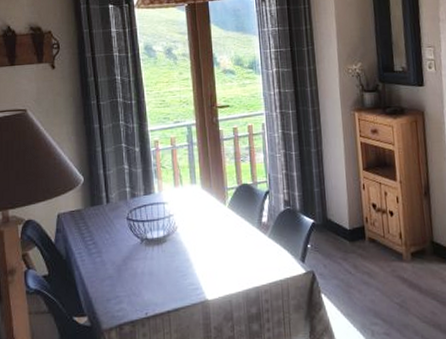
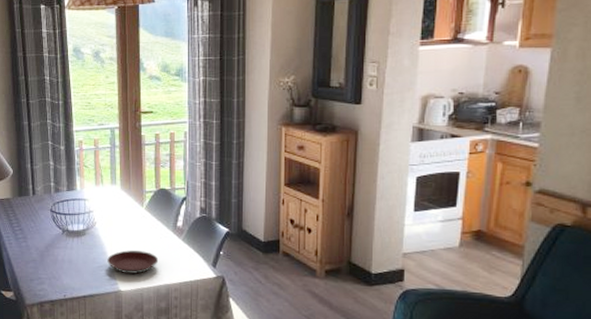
plate: none [191,253,246,280] -> present [107,250,159,274]

